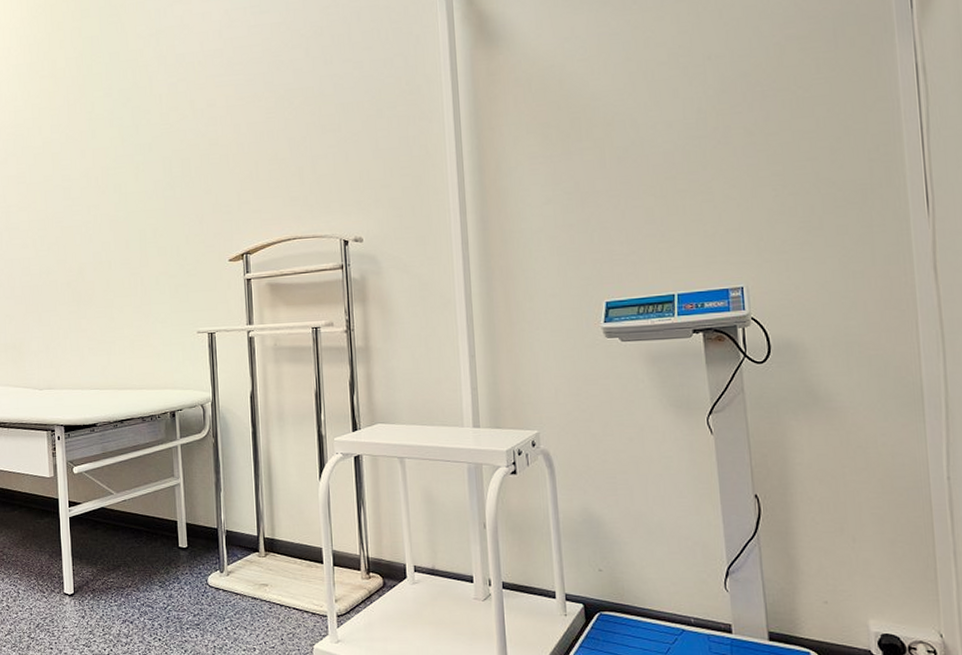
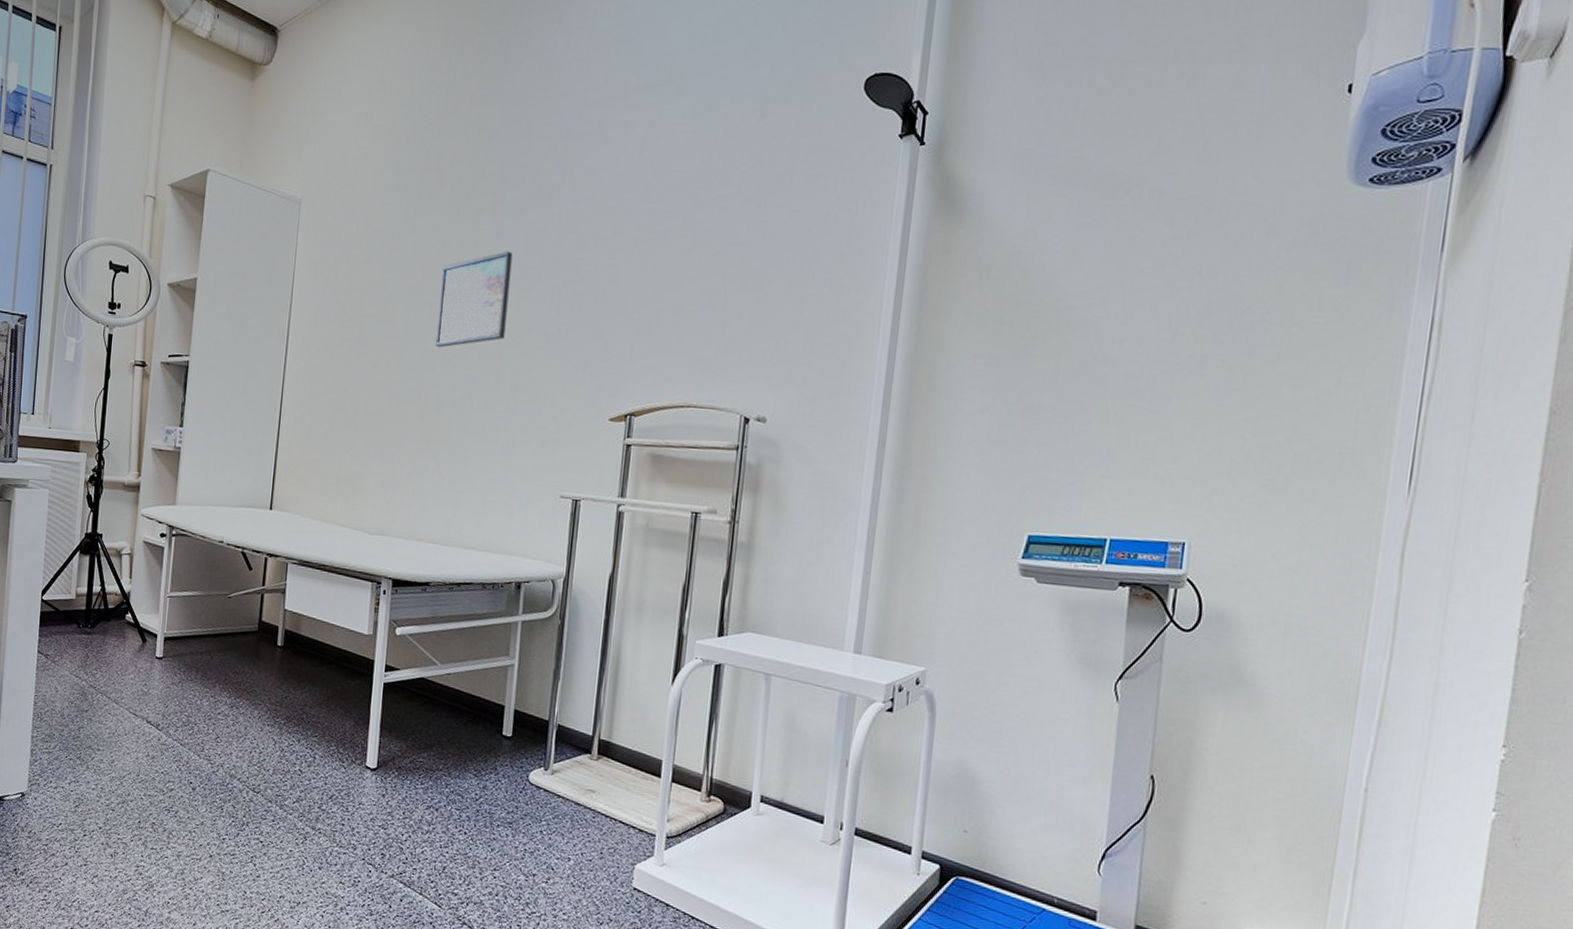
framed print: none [69,133,130,223] -> present [435,251,513,348]

